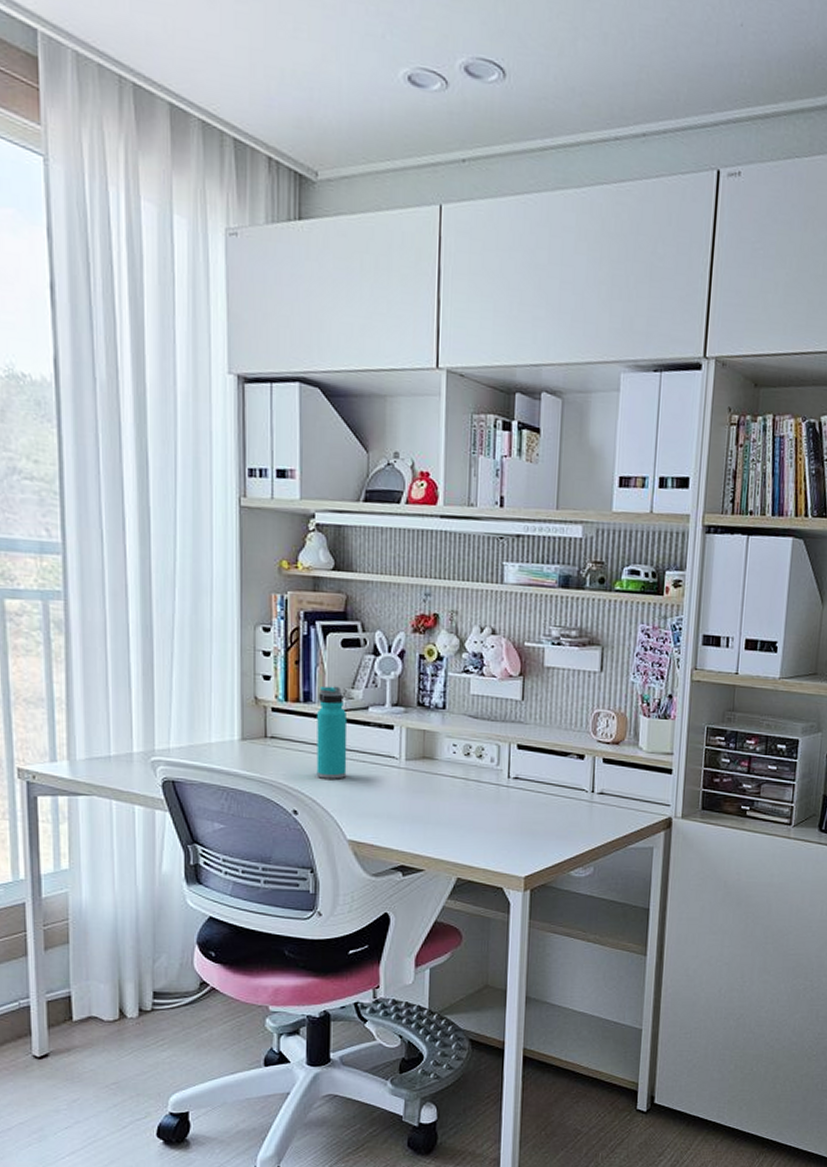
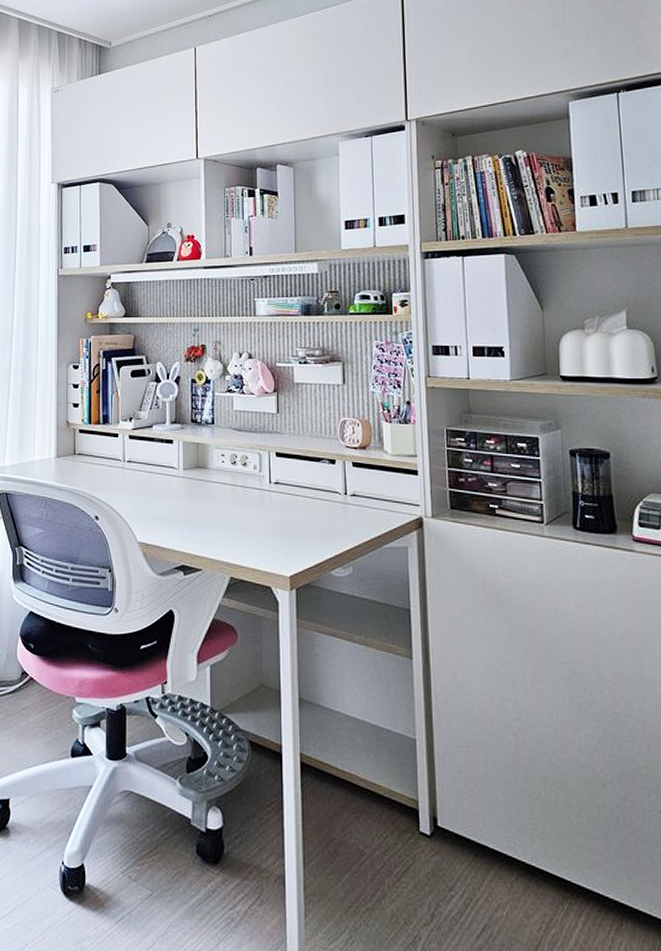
water bottle: present [316,685,348,779] -> none [113,409,137,488]

